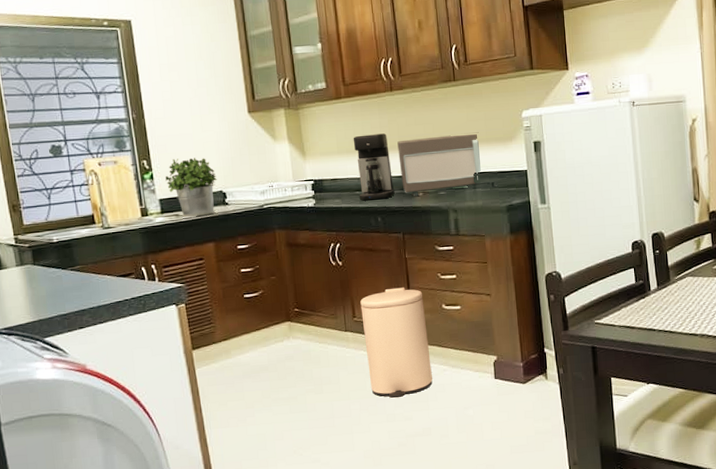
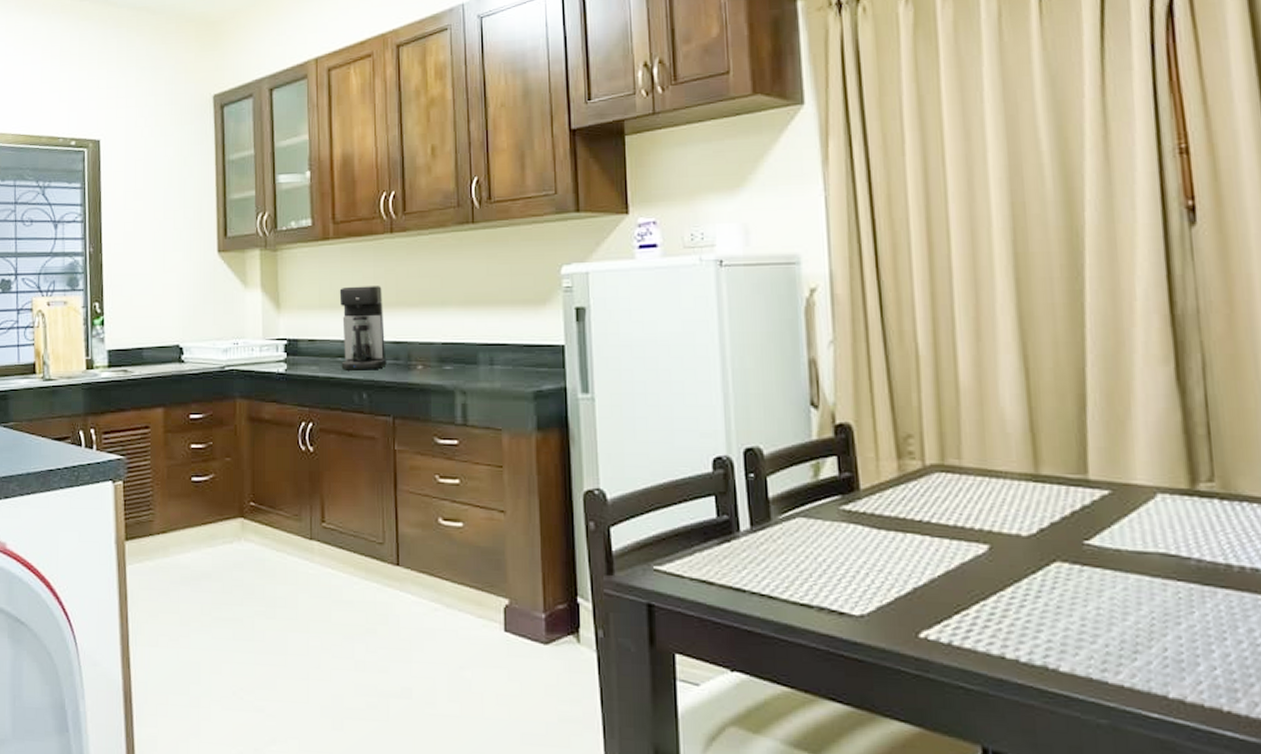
potted plant: present [165,157,217,218] -> none [117,302,175,375]
pedal bin: present [360,287,433,399] -> none [332,488,419,640]
microwave: present [397,132,498,197] -> none [394,290,524,370]

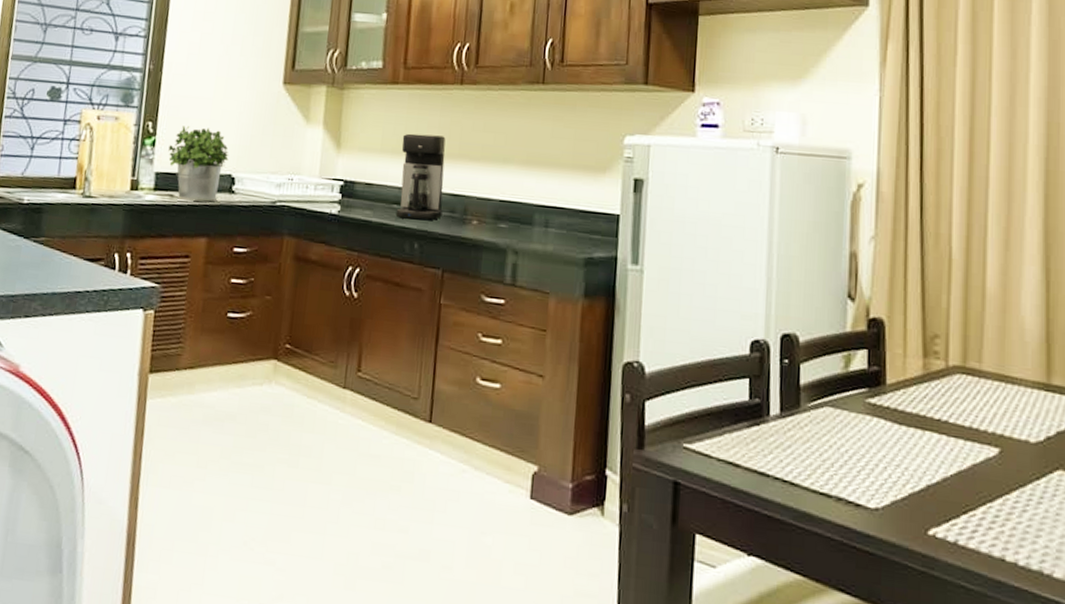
potted plant: none [117,302,175,375] -> present [168,126,229,202]

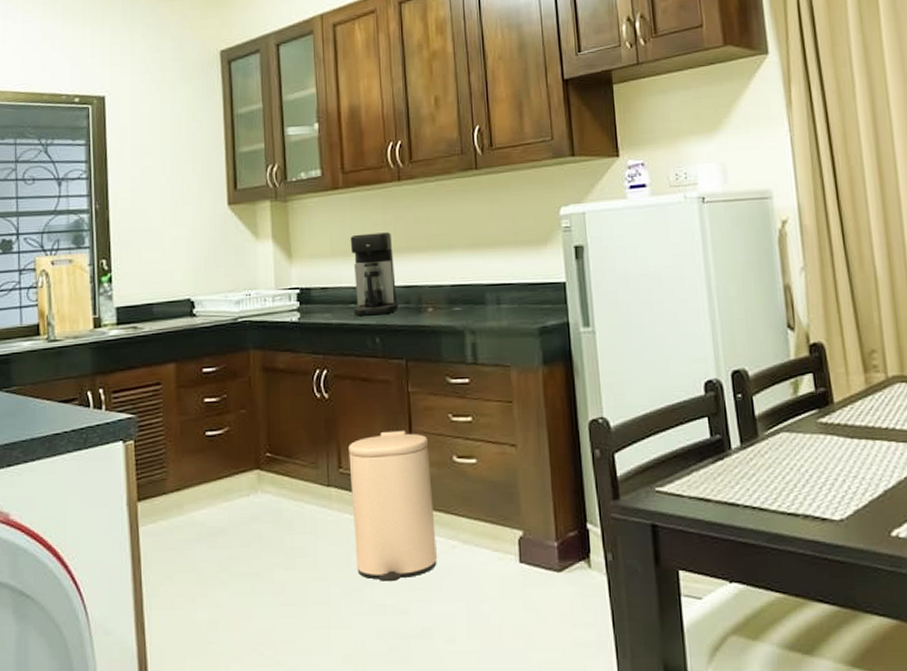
potted plant: present [168,126,229,202] -> none [126,257,185,331]
pedal bin: none [361,340,454,498] -> present [348,430,437,583]

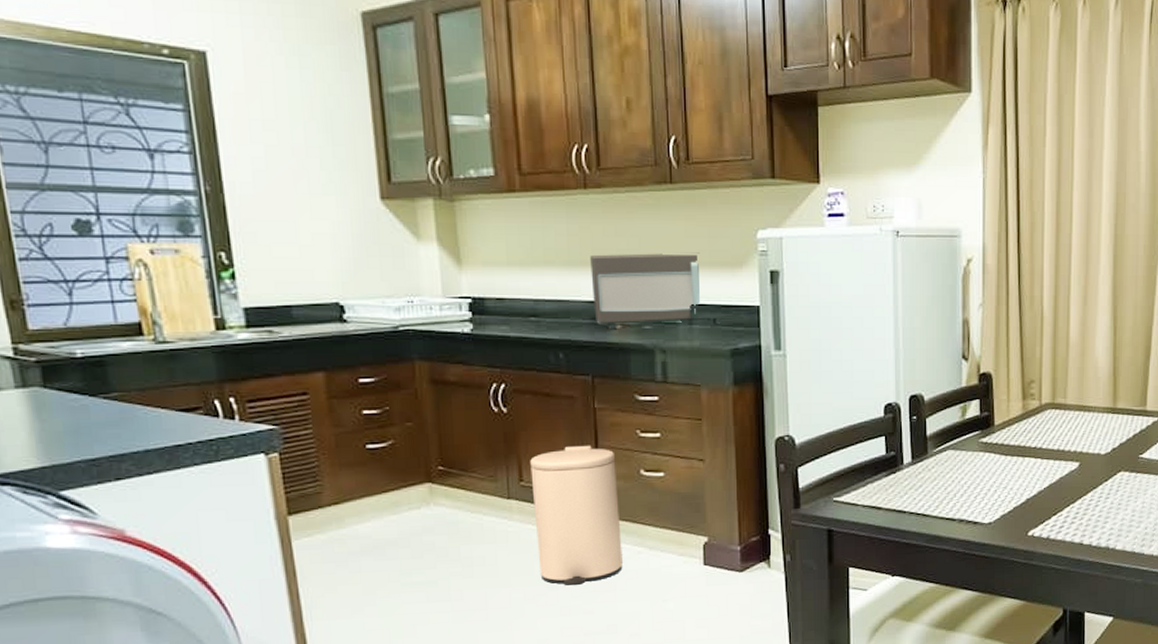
coffee maker: present [350,232,398,316] -> none [529,243,584,330]
microwave: none [404,233,528,313] -> present [590,252,721,330]

